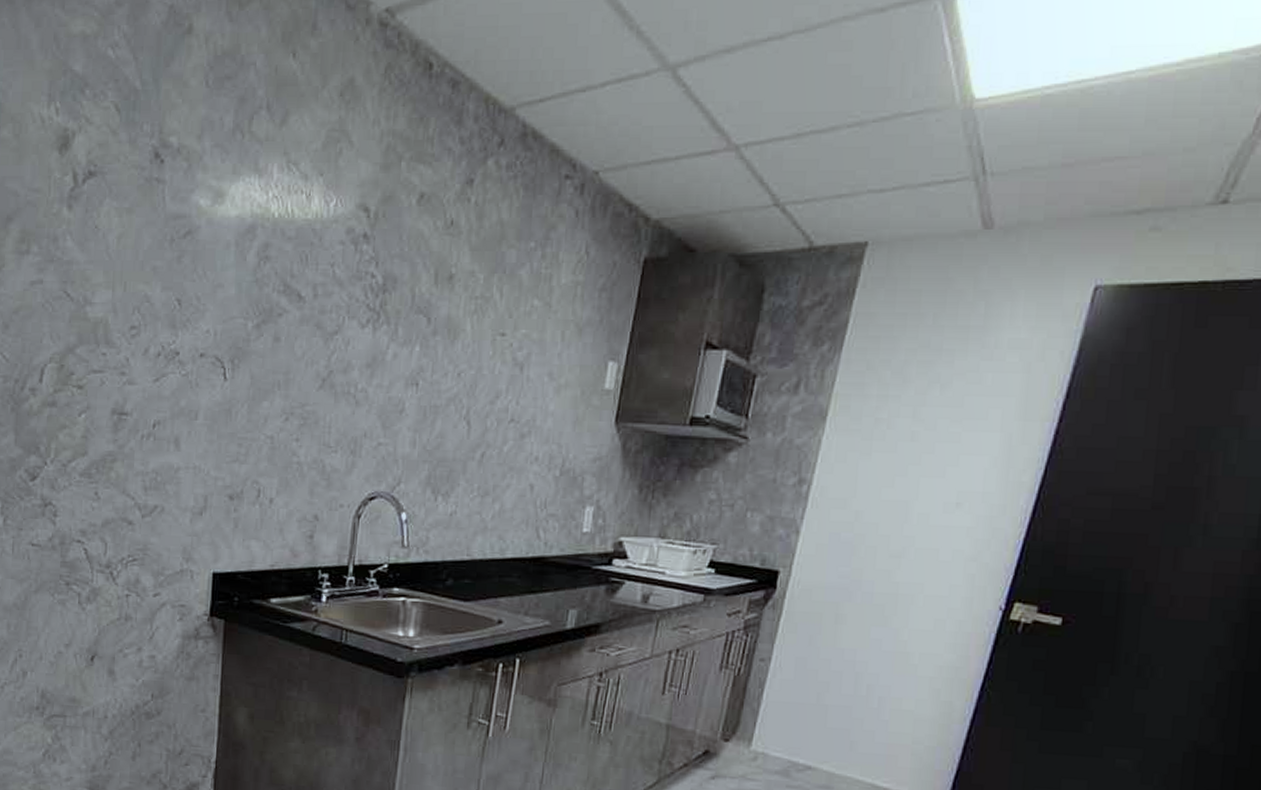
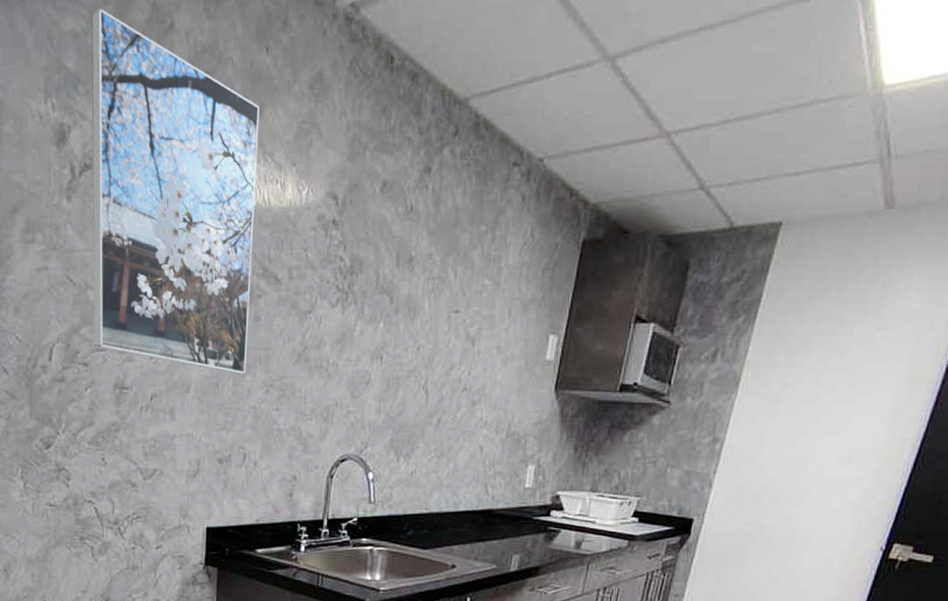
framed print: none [90,9,284,400] -> present [91,7,260,374]

